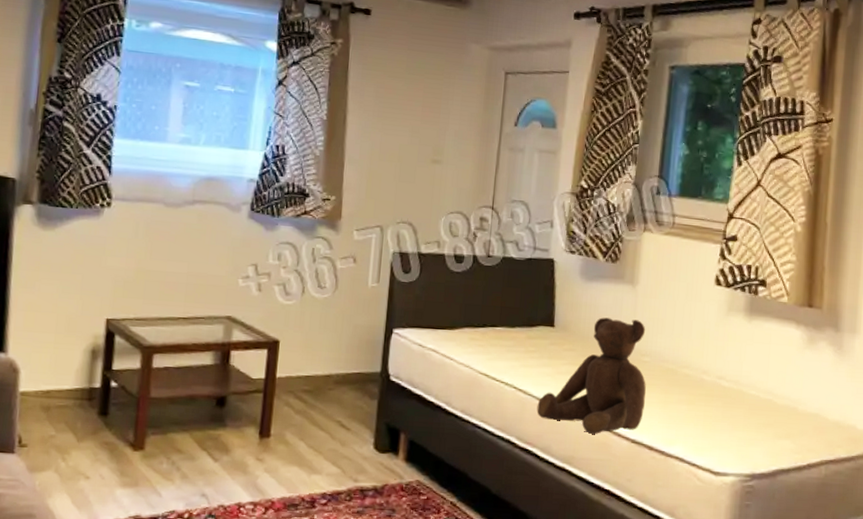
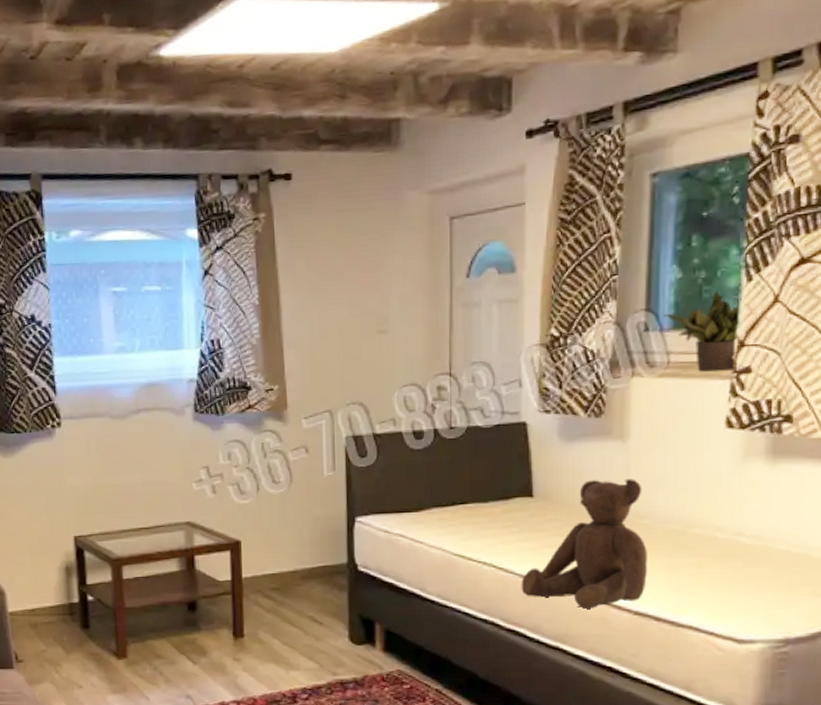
potted plant: none [672,169,733,238] -> present [663,290,741,373]

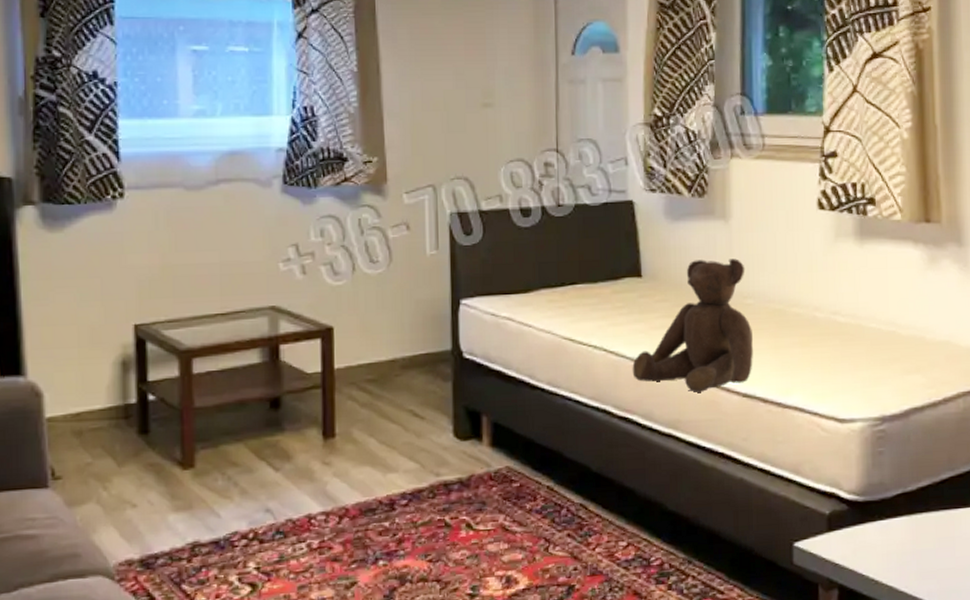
potted plant: present [663,290,741,373] -> none [757,79,825,156]

